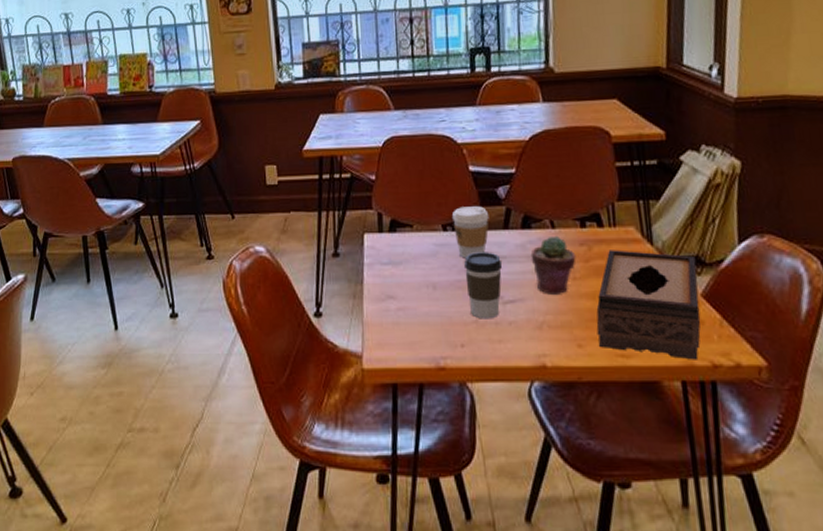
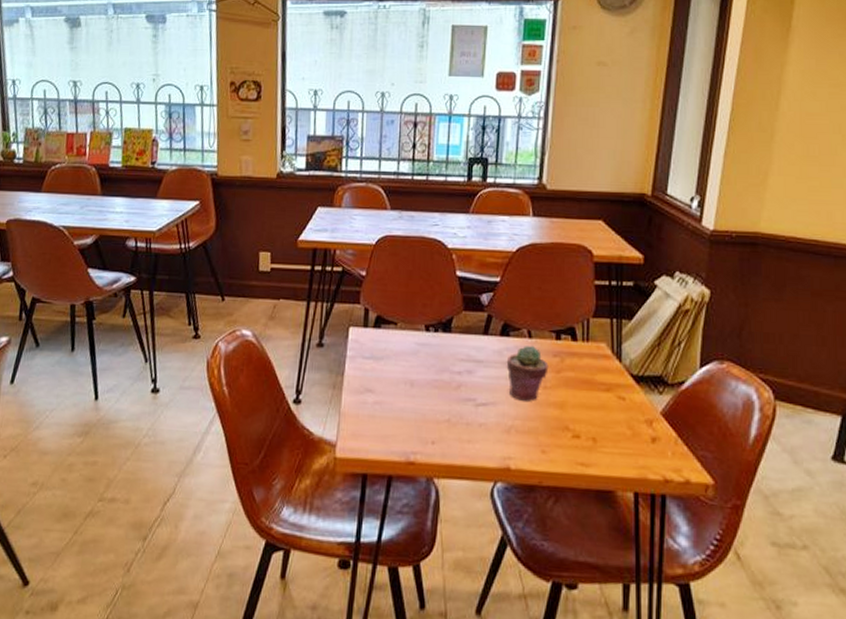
coffee cup: present [451,206,489,258] -> none [435,309,471,359]
coffee cup: present [464,252,502,319] -> none [442,354,478,420]
tissue box: present [596,250,701,360] -> none [561,363,659,474]

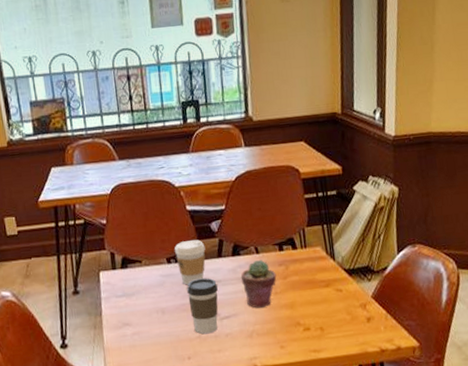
coffee cup: none [435,309,471,359] -> present [174,240,206,285]
coffee cup: none [442,354,478,420] -> present [187,278,218,334]

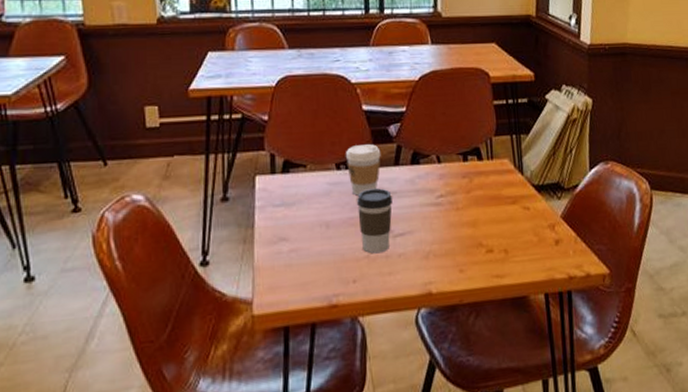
potted succulent: present [240,259,277,308] -> none [419,169,459,225]

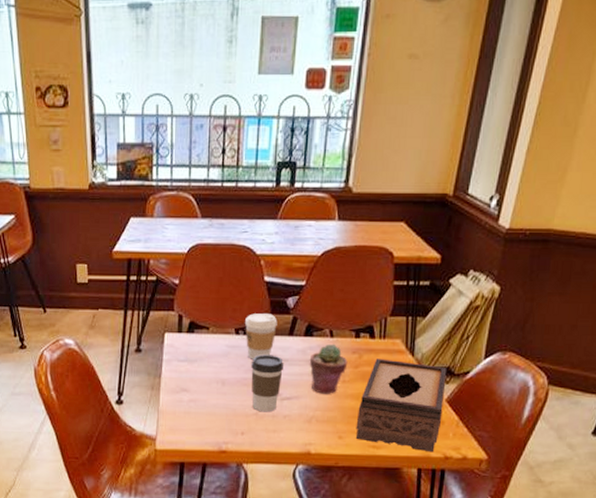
potted succulent: none [419,169,459,225] -> present [309,343,348,394]
tissue box: none [476,180,560,275] -> present [356,358,447,453]

